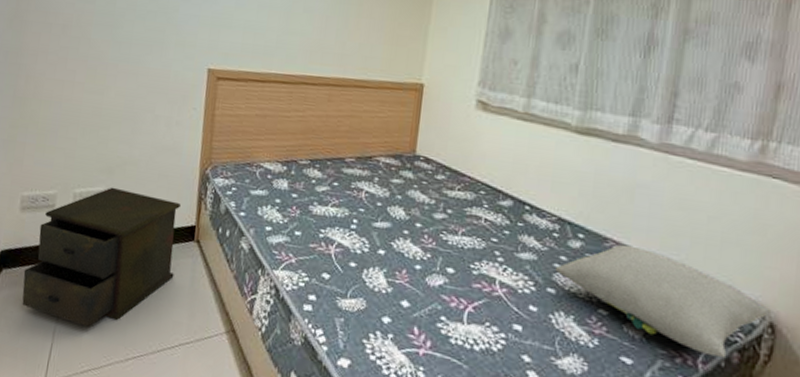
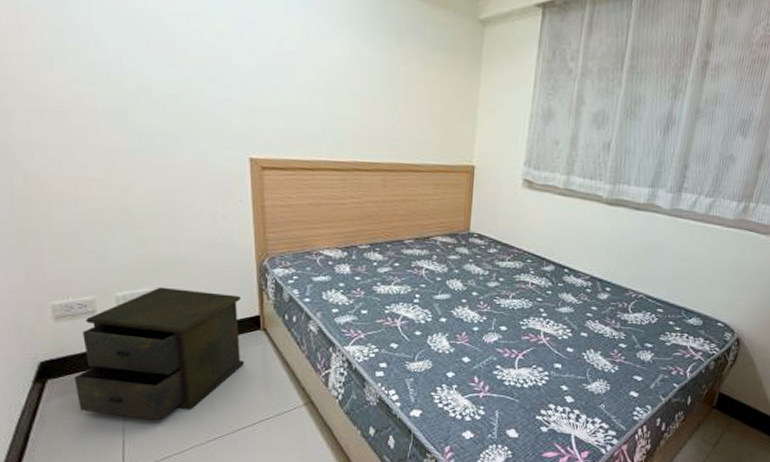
pillow: present [556,244,772,359] -> none [588,292,739,367]

